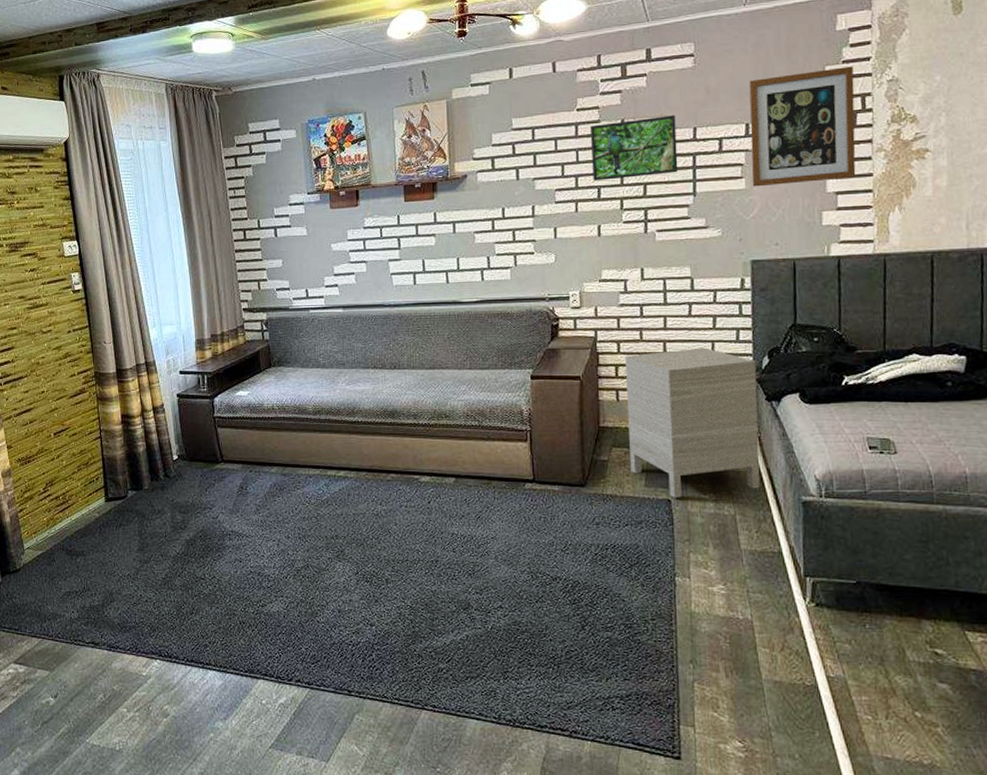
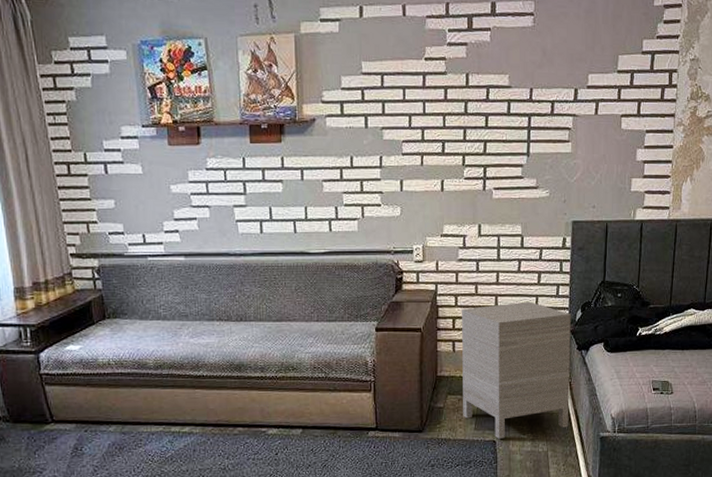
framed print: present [589,115,678,181] -> none [436,73,515,135]
wall art: present [749,66,856,187] -> none [577,42,665,152]

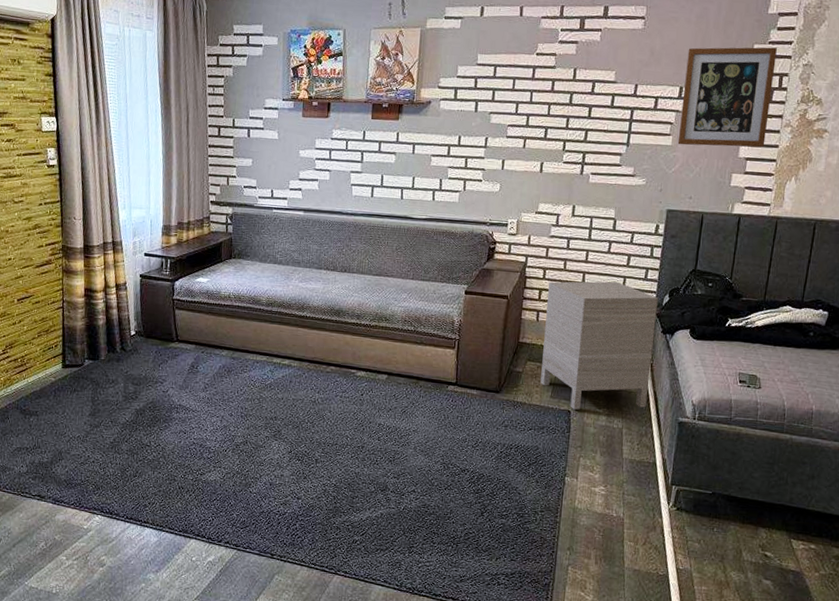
wall art: none [577,42,665,152] -> present [677,47,777,147]

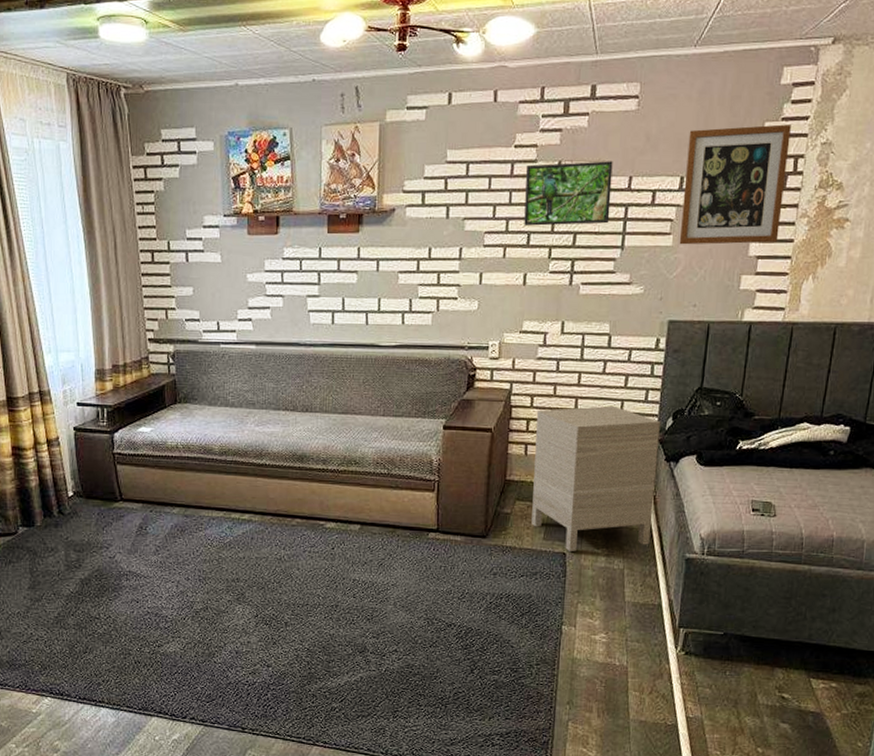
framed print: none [542,70,621,124] -> present [524,161,613,226]

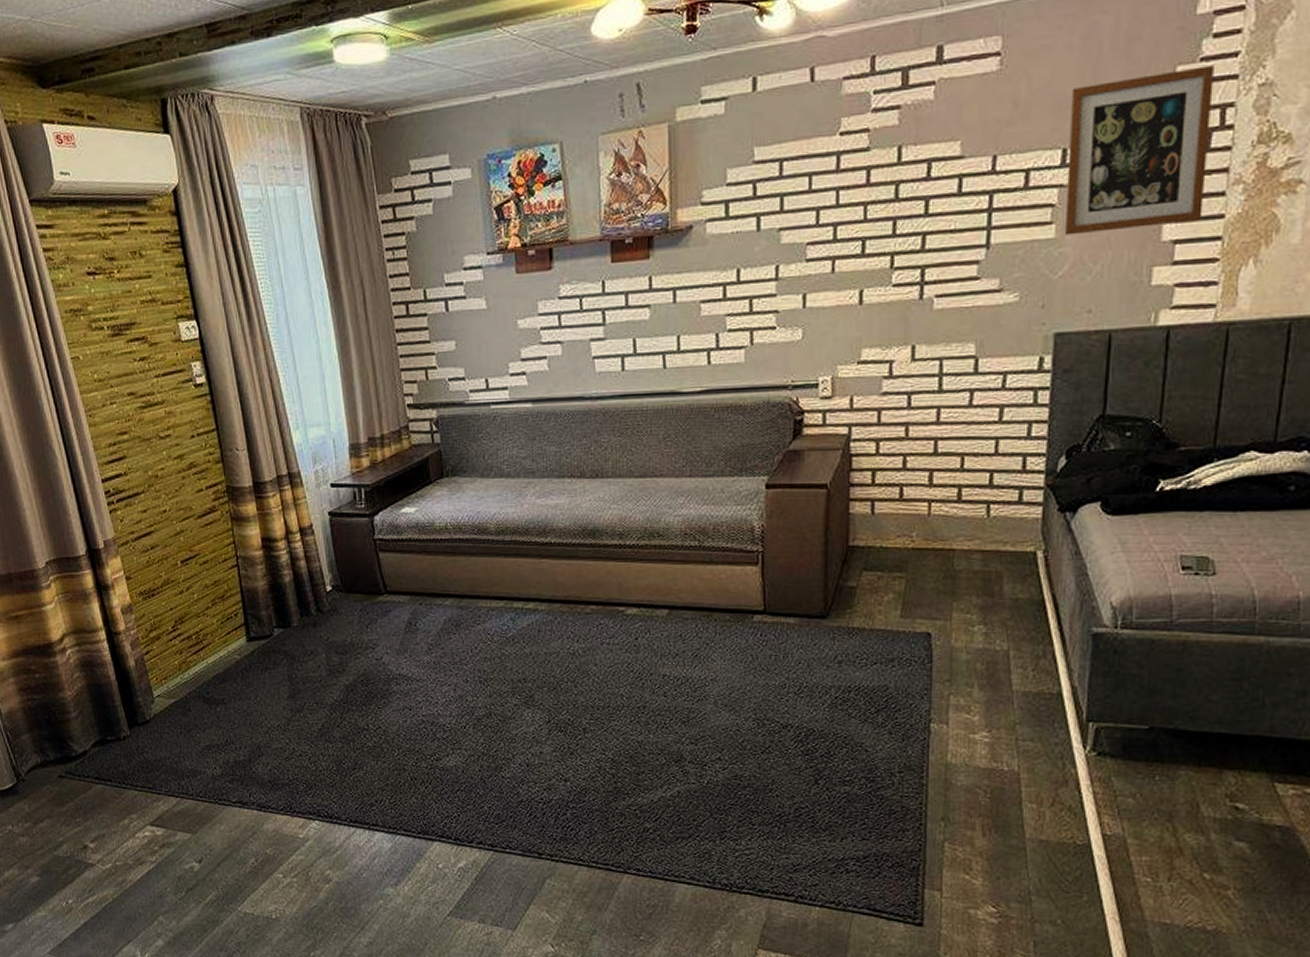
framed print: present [524,161,613,226] -> none [855,139,970,230]
nightstand: present [531,405,660,552] -> none [884,445,1049,631]

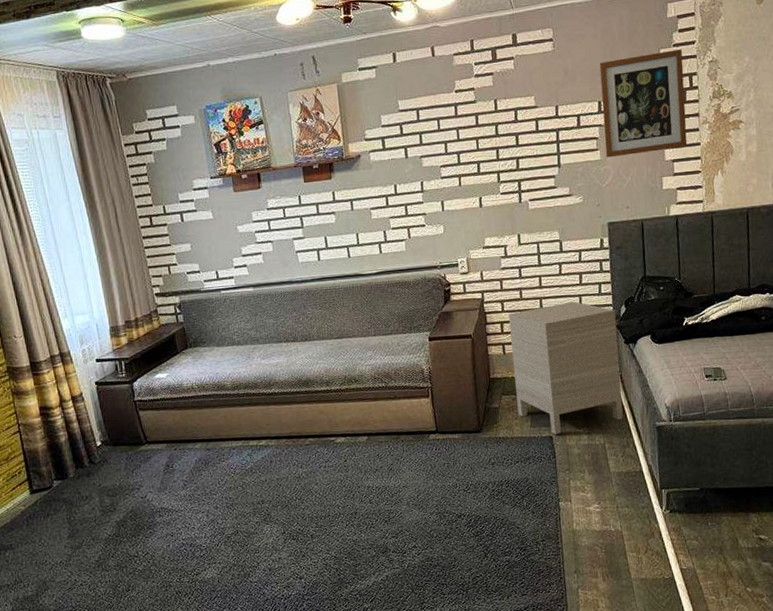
nightstand: none [884,445,1049,631] -> present [509,301,623,435]

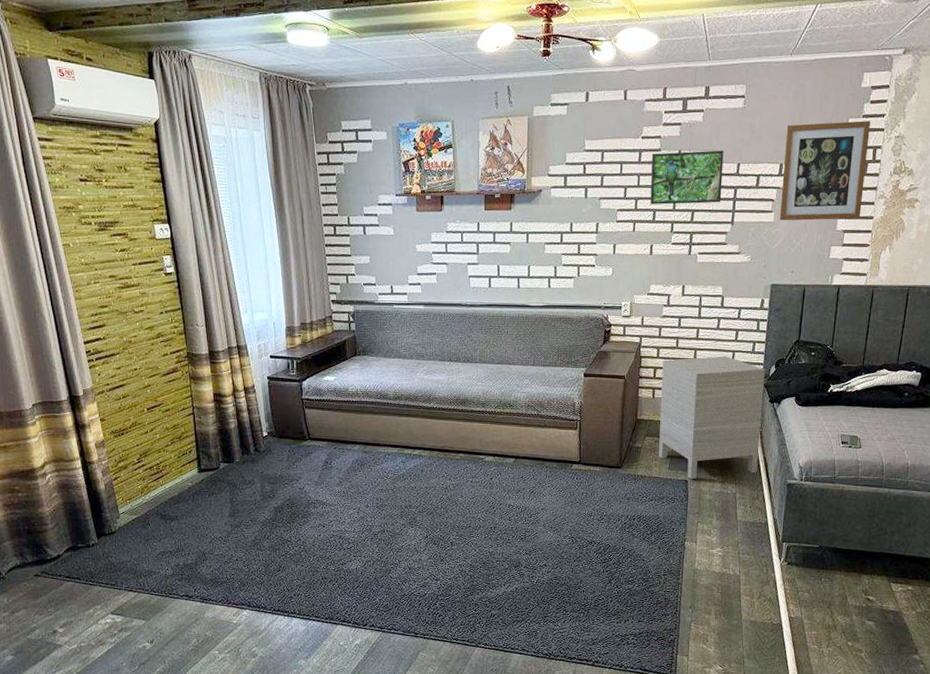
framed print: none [467,95,545,157] -> present [650,150,724,205]

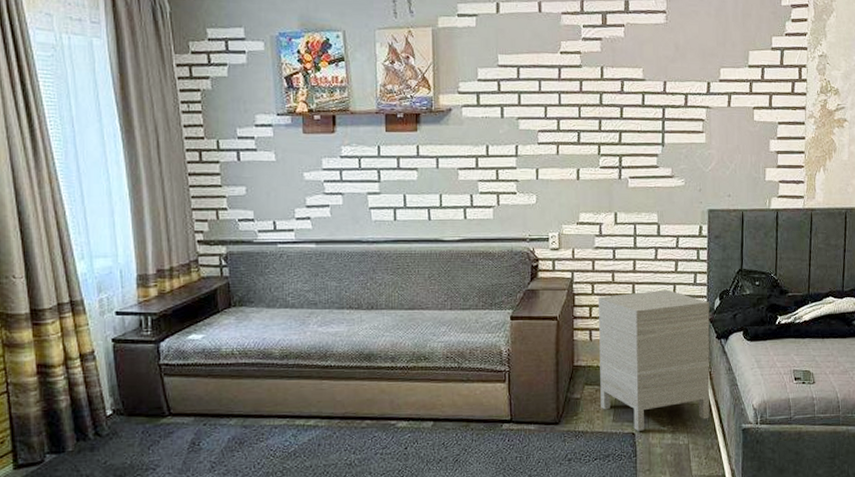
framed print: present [650,150,724,205] -> none [572,67,650,125]
wall art: present [779,120,870,221] -> none [711,39,794,142]

